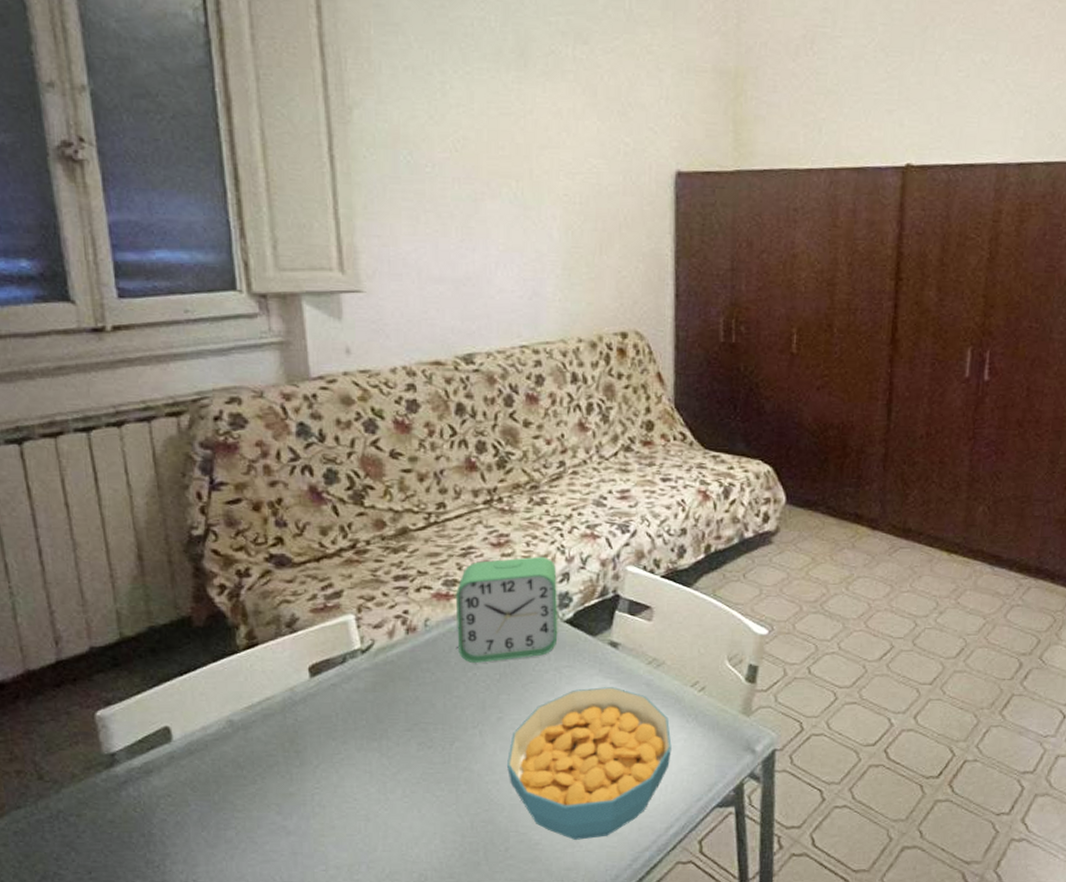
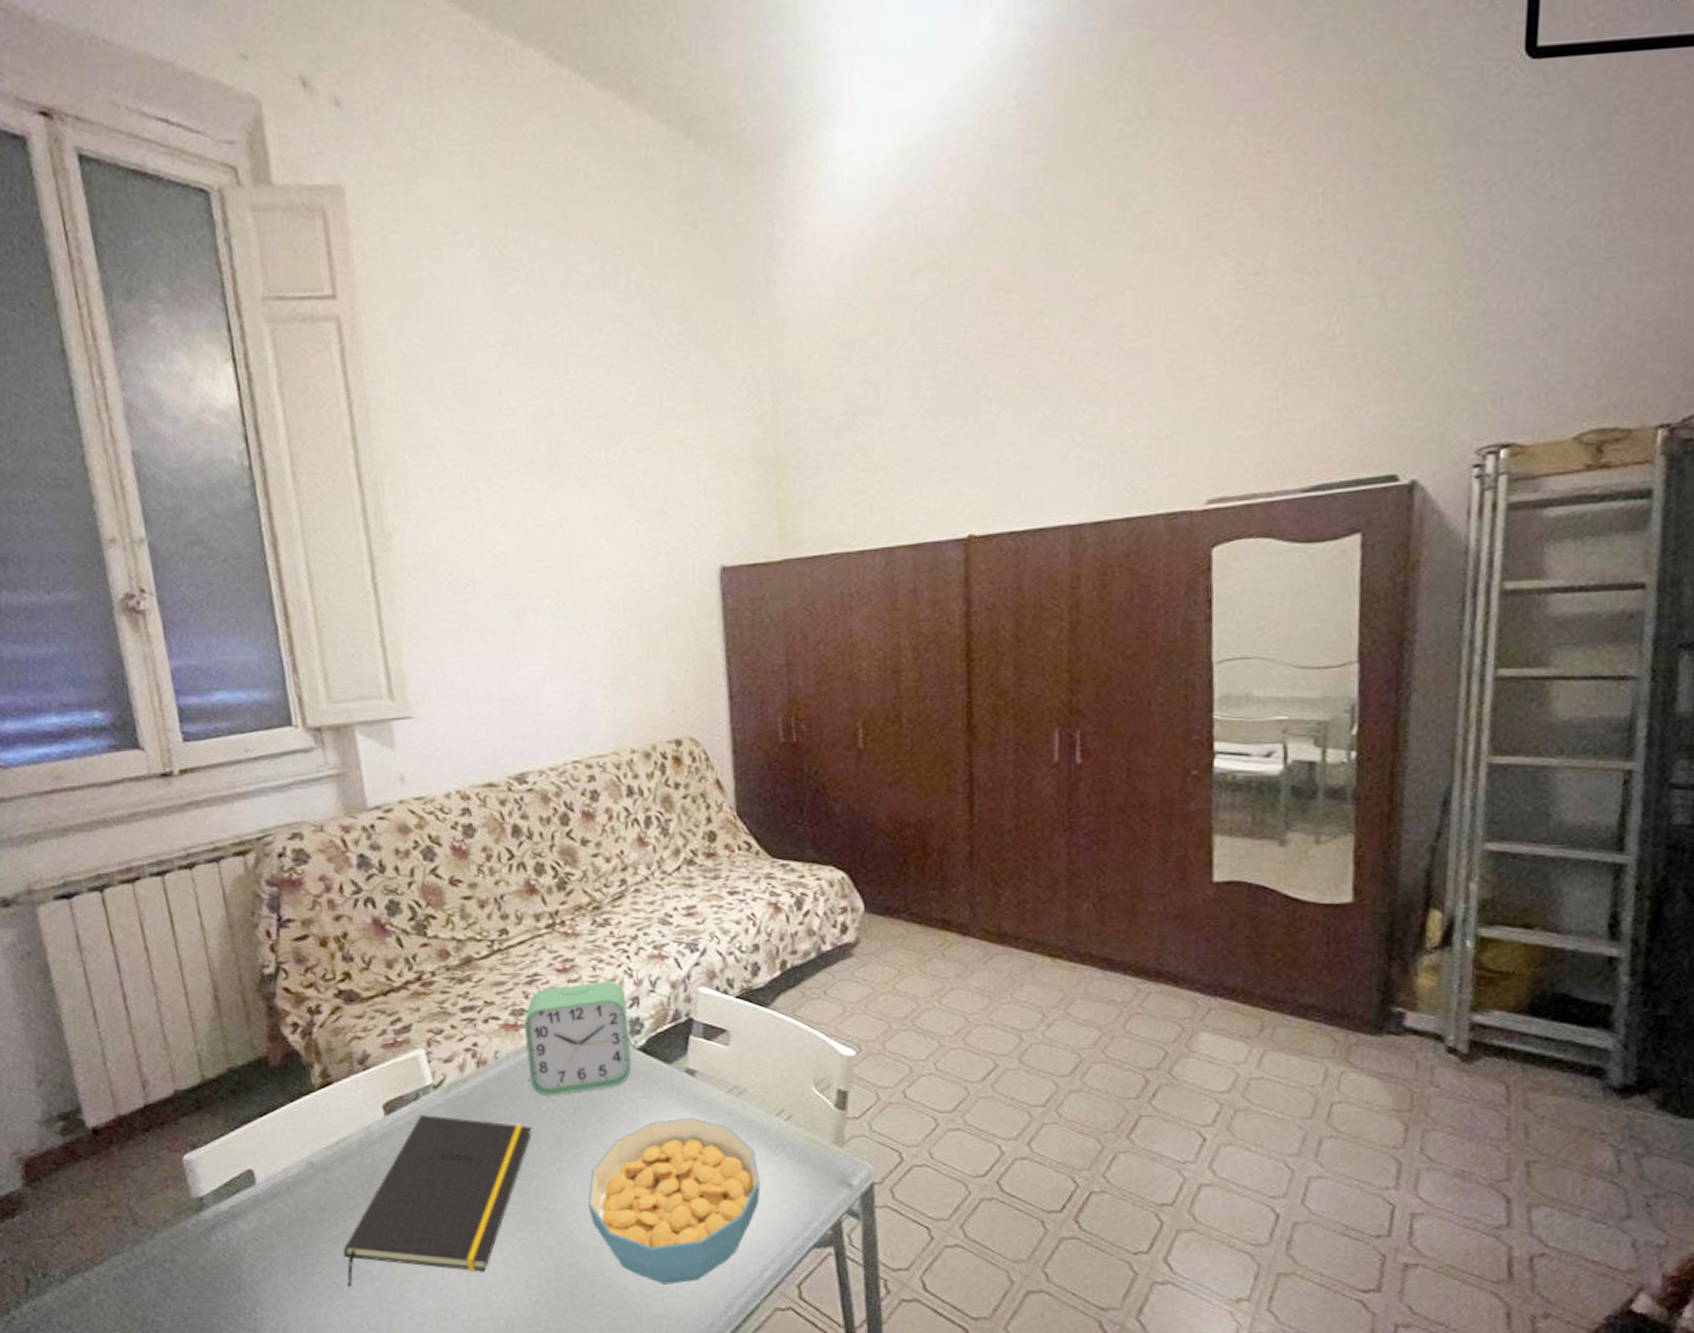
notepad: none [259,678,457,841] -> present [342,1115,532,1287]

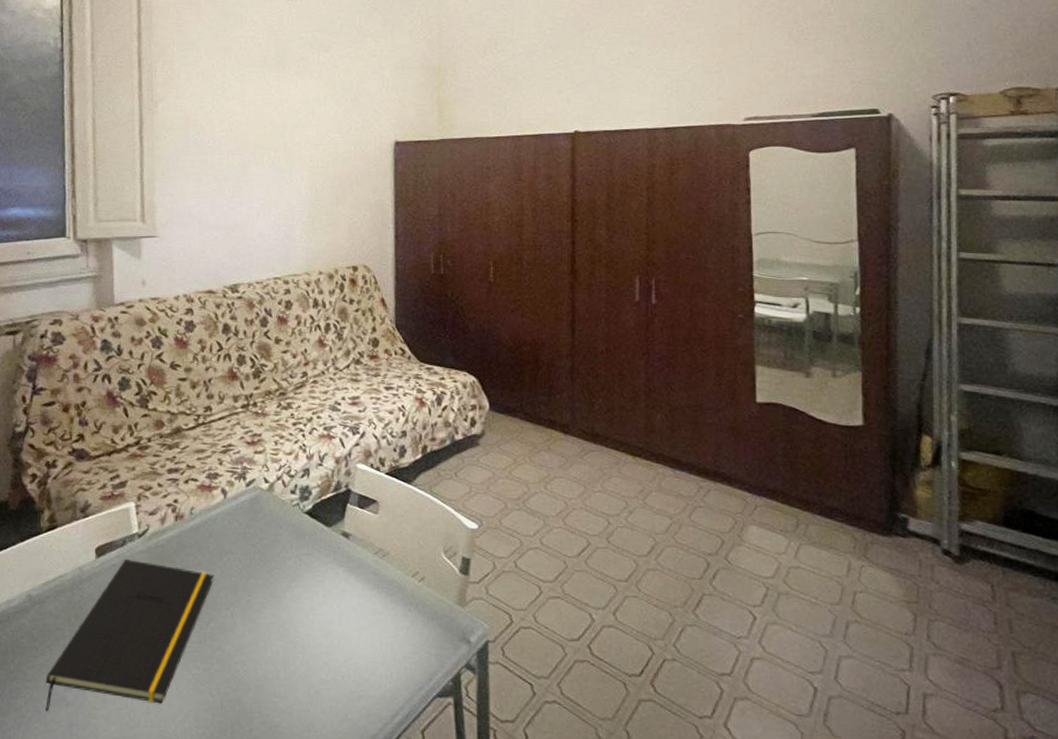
alarm clock: present [523,980,632,1096] -> none [216,453,300,549]
cereal bowl: present [588,1118,761,1284] -> none [254,574,396,724]

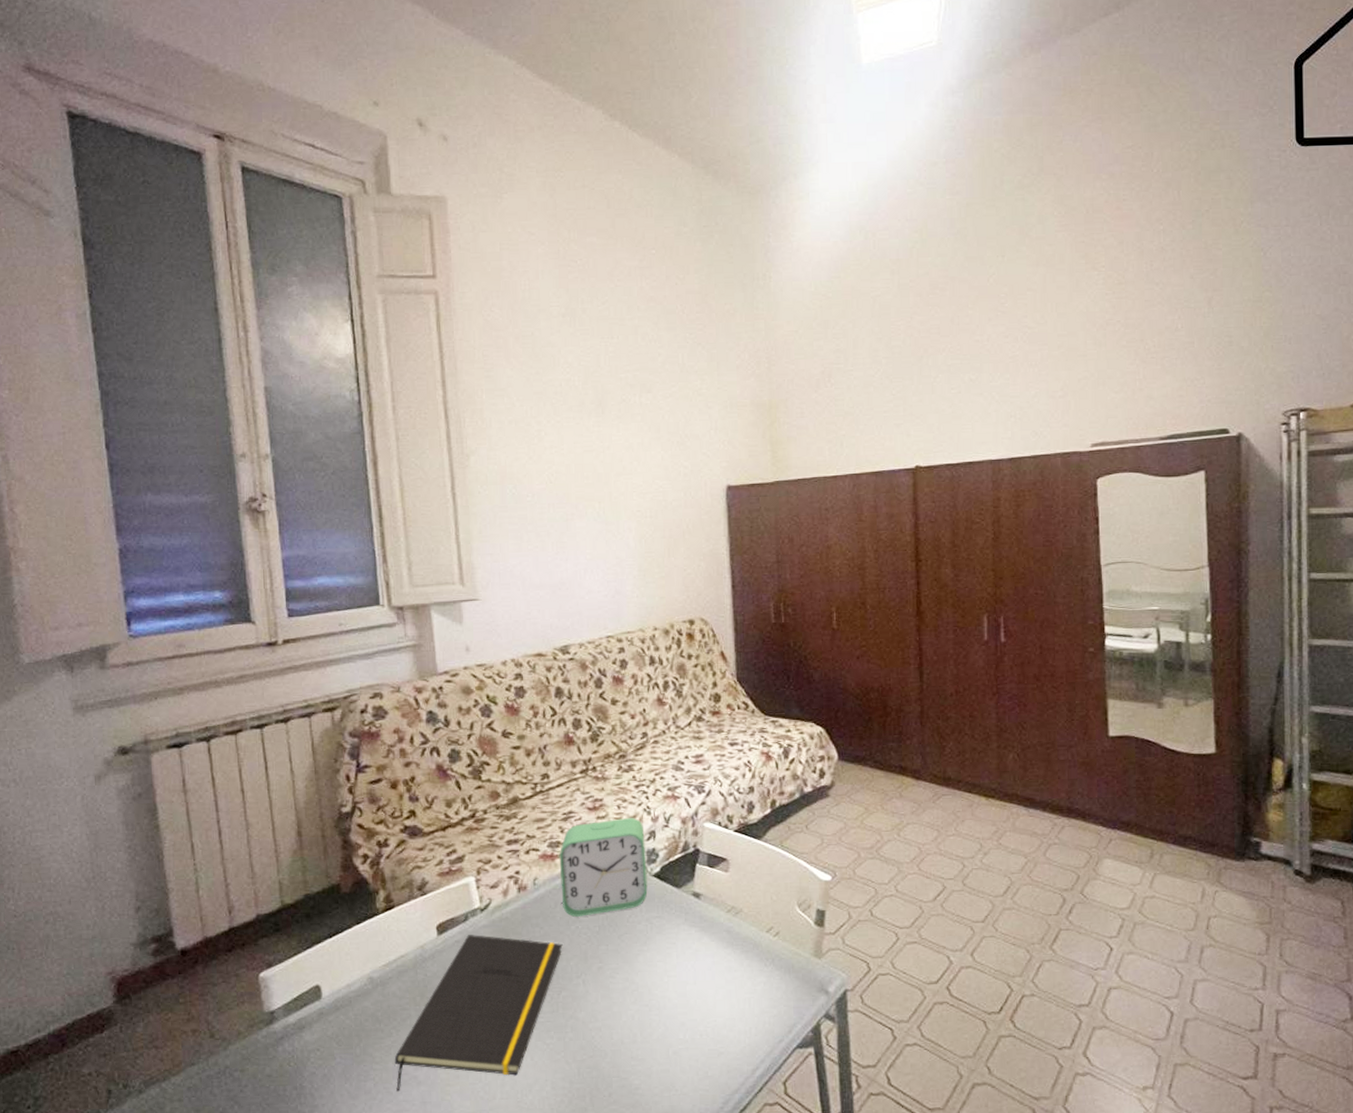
alarm clock: none [216,453,300,549] -> present [559,817,648,917]

